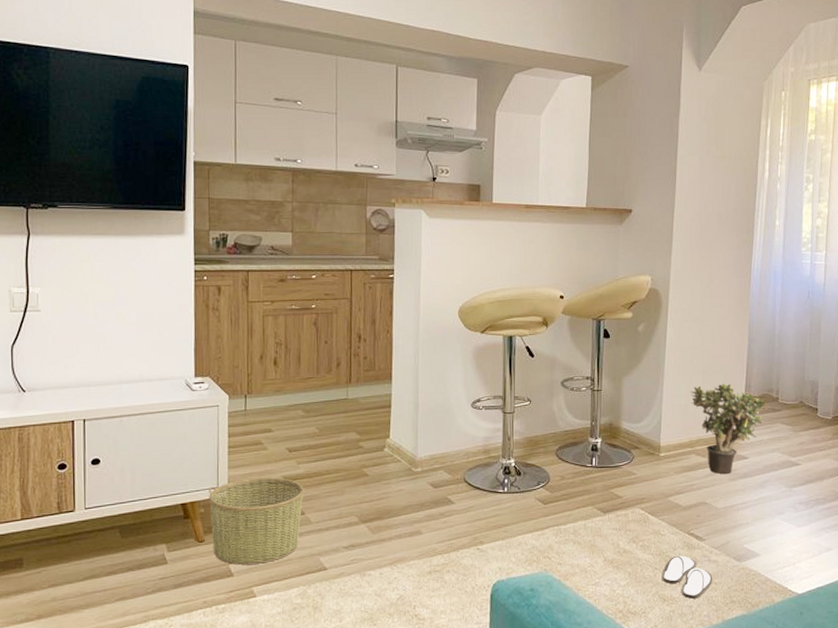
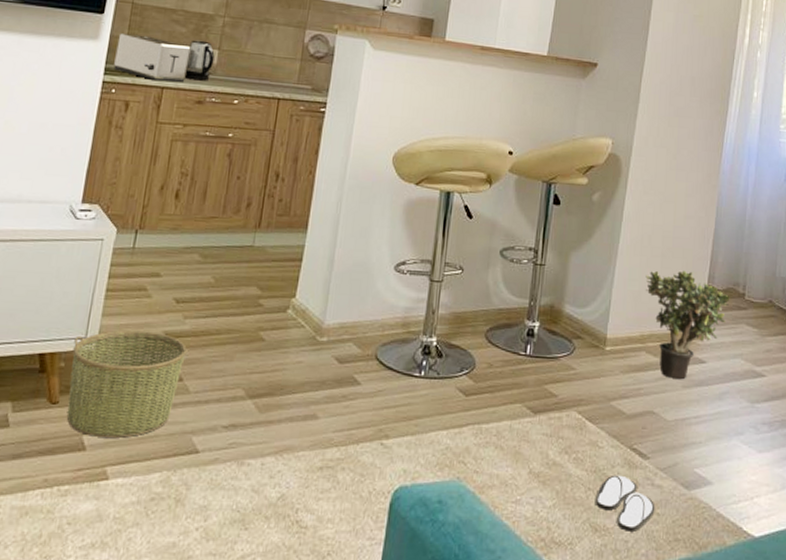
toaster: none [201,226,267,266] -> present [113,33,191,84]
kettle: none [264,225,289,262] -> present [184,40,215,81]

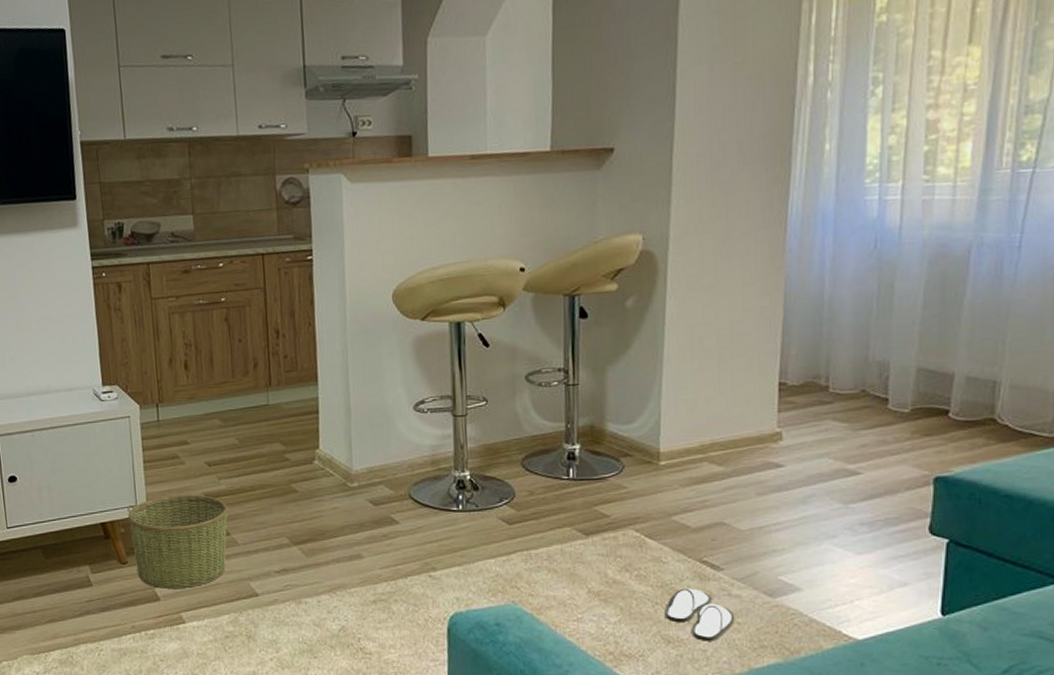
toaster: present [113,33,191,84] -> none [95,213,168,259]
kettle: present [184,40,215,81] -> none [162,207,191,251]
potted plant: present [645,270,730,379] -> none [700,369,810,486]

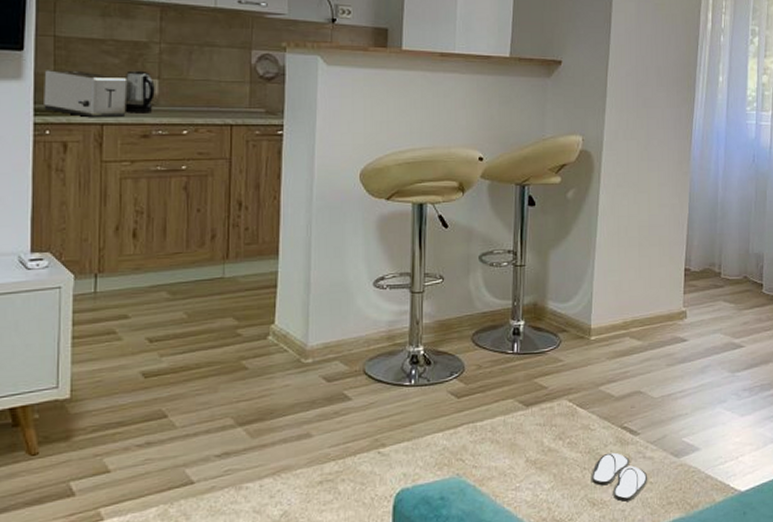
toaster: none [95,213,168,259] -> present [44,70,128,118]
basket: present [127,494,229,589] -> none [46,373,169,482]
kettle: none [162,207,191,251] -> present [124,70,155,113]

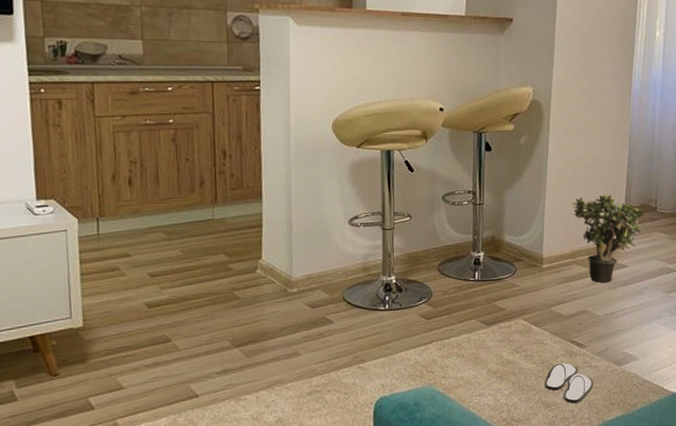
toaster: present [44,70,128,118] -> none [34,32,115,77]
kettle: present [124,70,155,113] -> none [110,32,140,72]
potted plant: none [624,256,707,359] -> present [572,194,645,283]

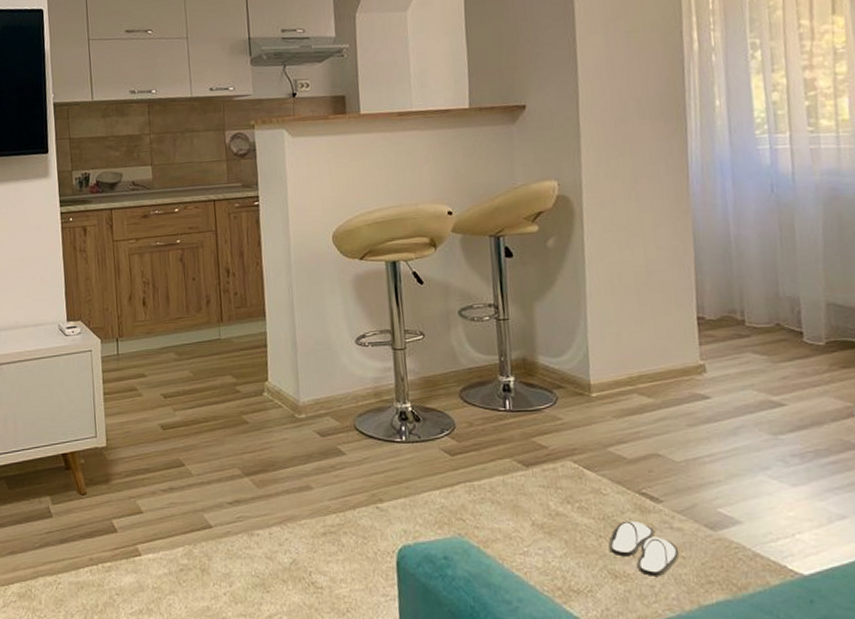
potted plant: present [572,194,645,283] -> none [622,304,728,418]

